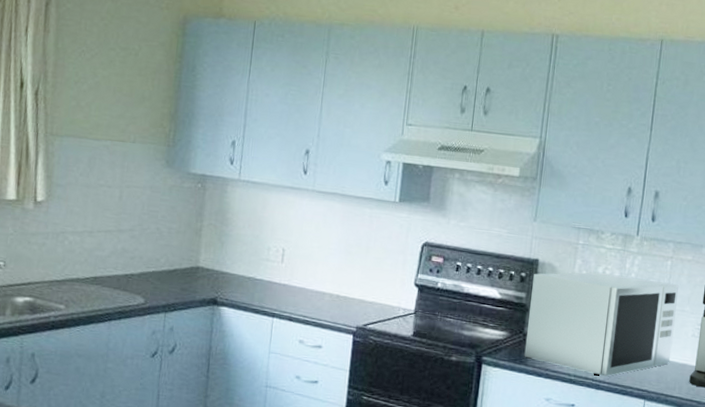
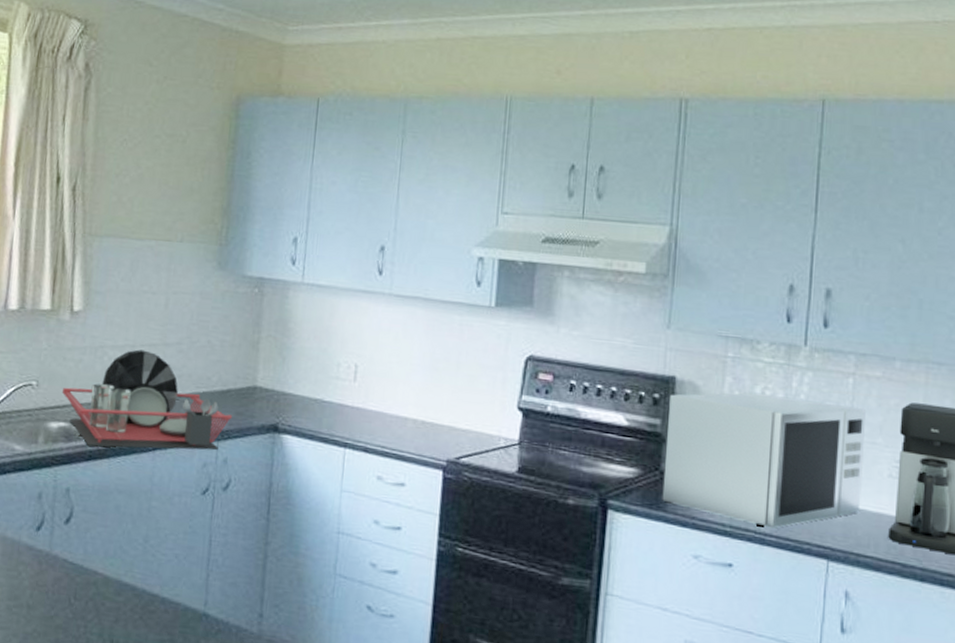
dish rack: none [26,235,178,321] -> present [61,349,232,451]

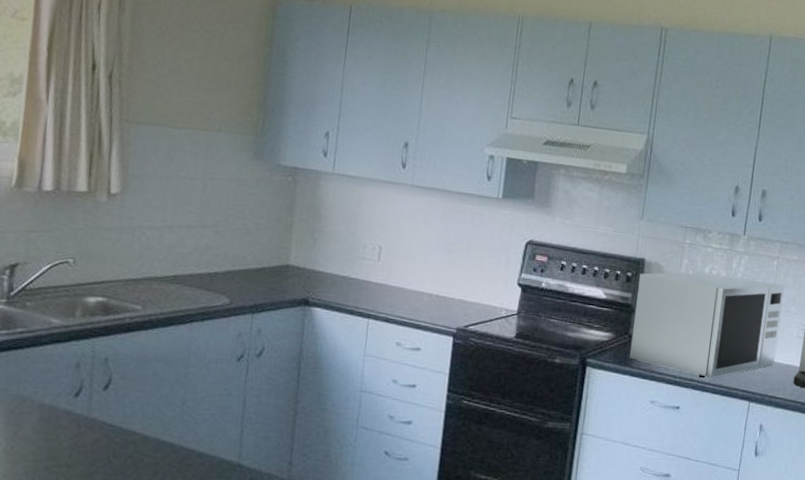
dish rack: present [61,349,232,451] -> none [99,230,266,322]

